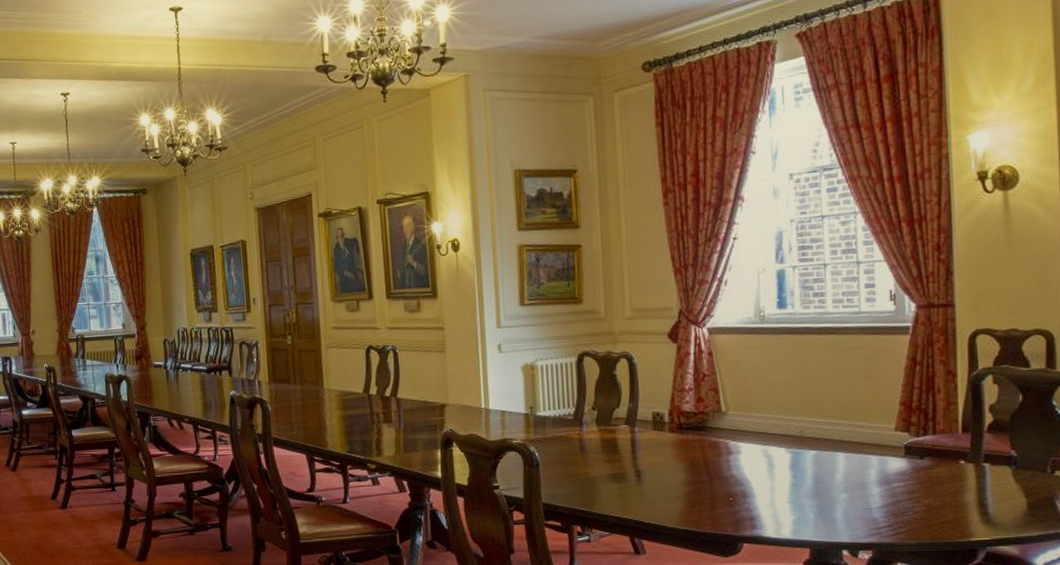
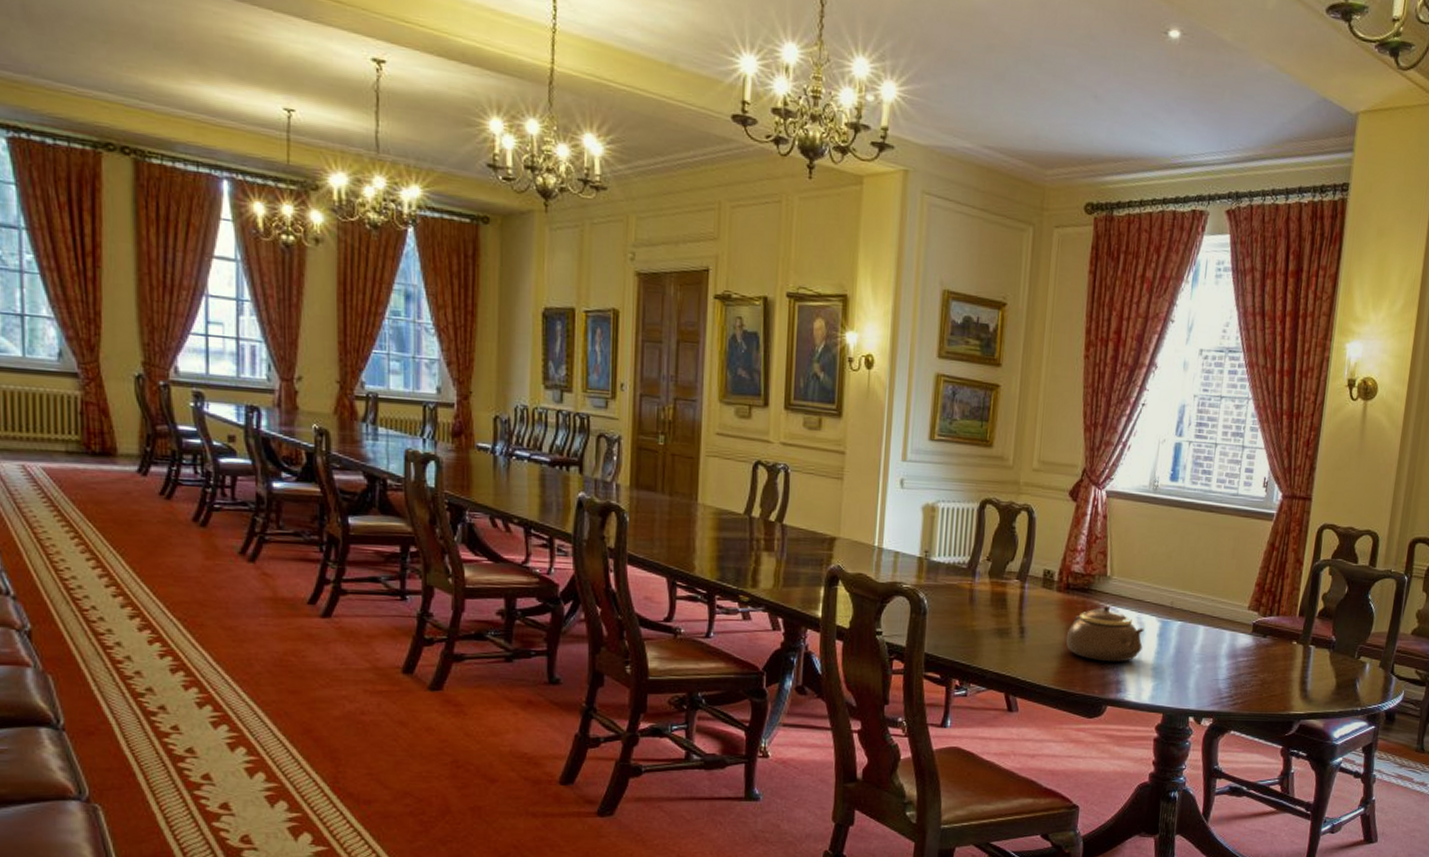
teapot: none [686,441,774,499] -> present [1066,605,1144,662]

